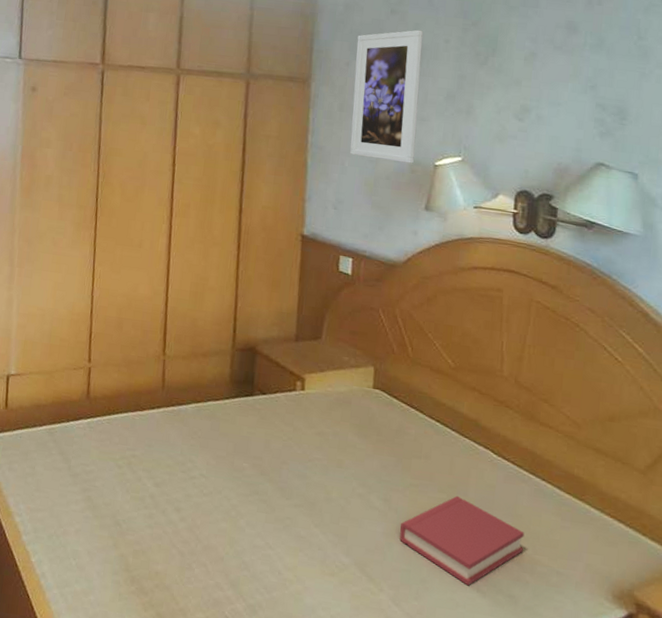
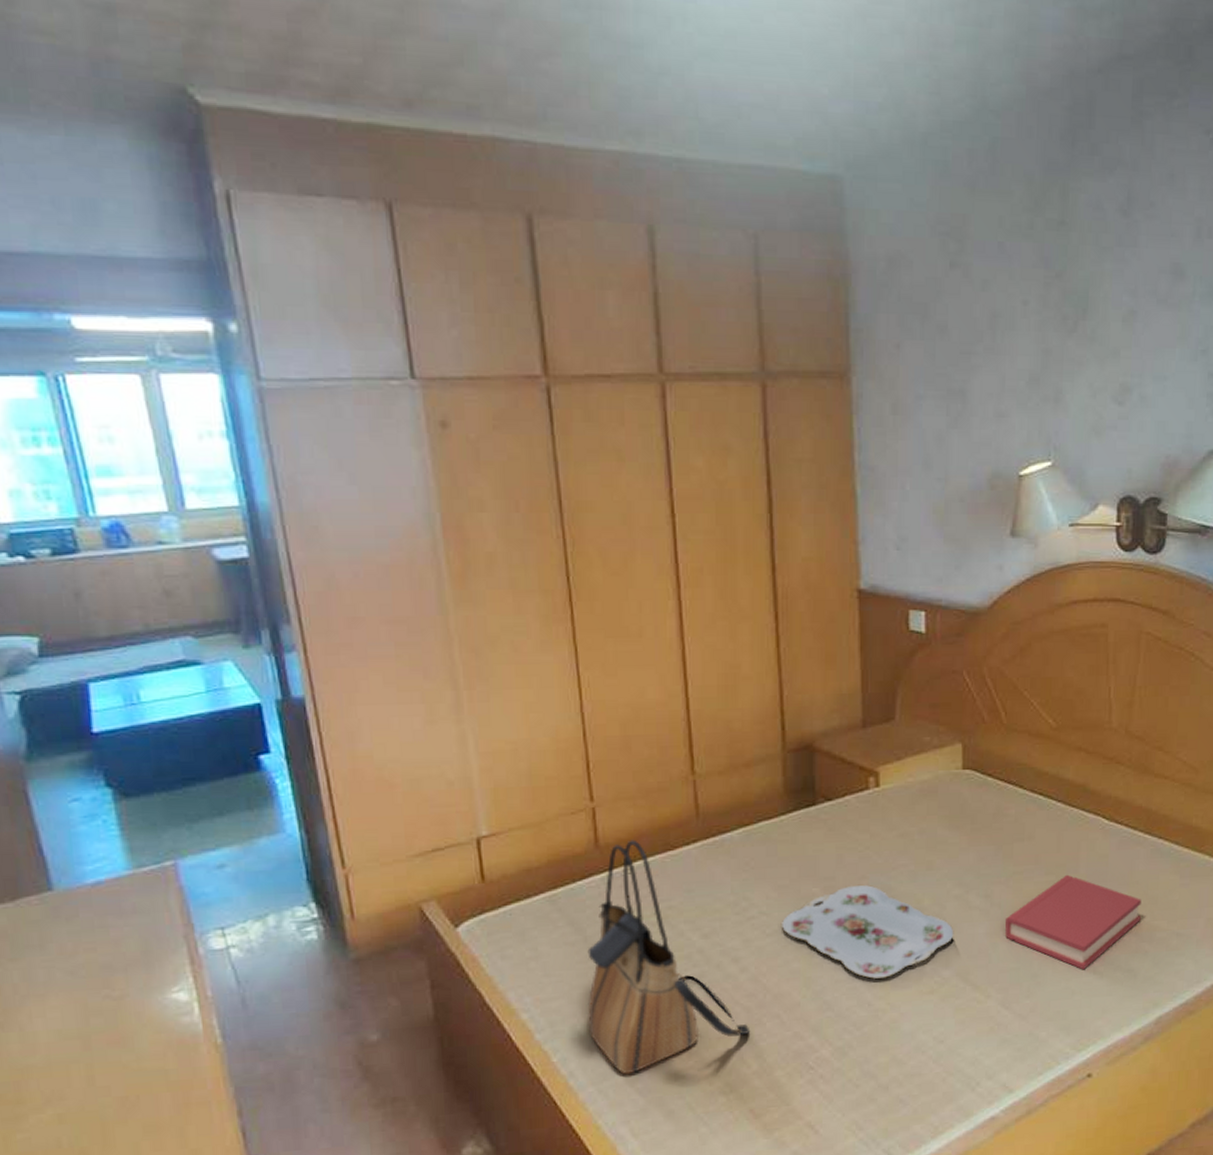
tote bag: none [61,397,182,586] -> present [587,839,751,1075]
serving tray: none [216,467,356,553] -> present [782,885,954,979]
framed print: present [350,29,423,164] -> none [908,289,994,477]

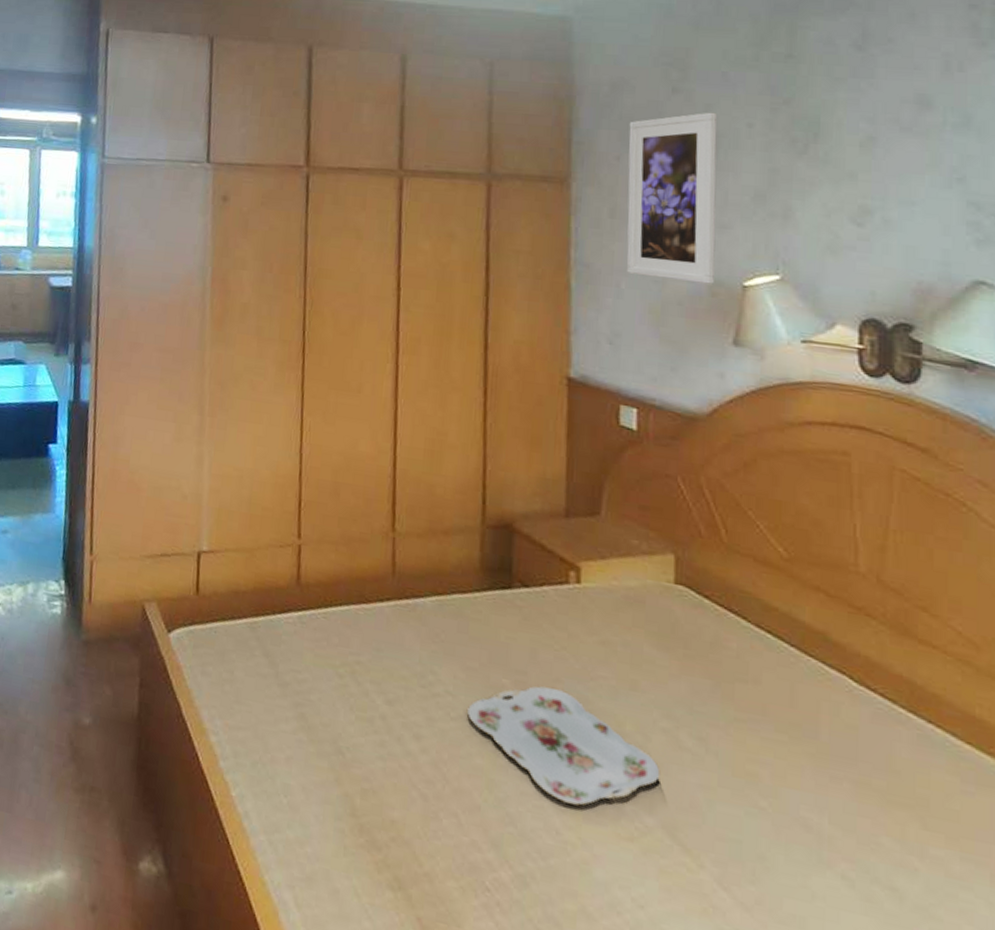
tote bag: present [587,839,751,1075] -> none [268,584,426,833]
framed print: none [908,289,994,477] -> present [626,112,717,285]
hardback book: present [1004,874,1142,970] -> none [723,737,906,869]

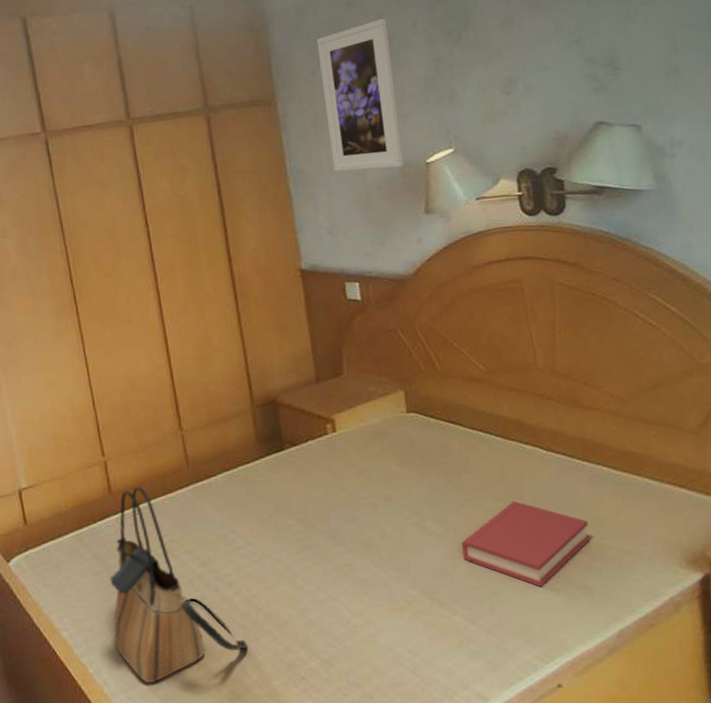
tote bag: none [268,584,426,833] -> present [110,486,248,684]
serving tray: present [467,686,661,806] -> none [265,517,417,599]
hardback book: none [723,737,906,869] -> present [461,500,590,587]

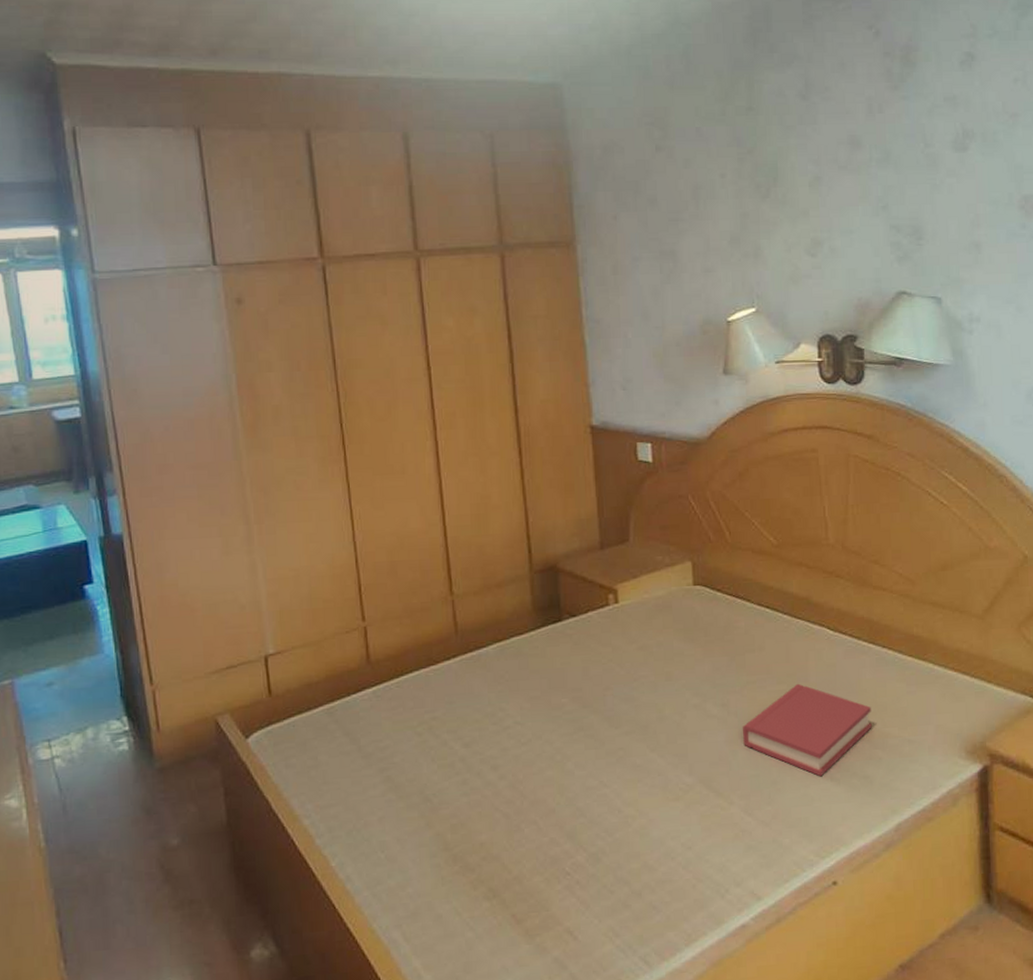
tote bag: present [110,486,248,684] -> none [361,655,510,879]
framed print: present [317,18,405,172] -> none [622,166,705,324]

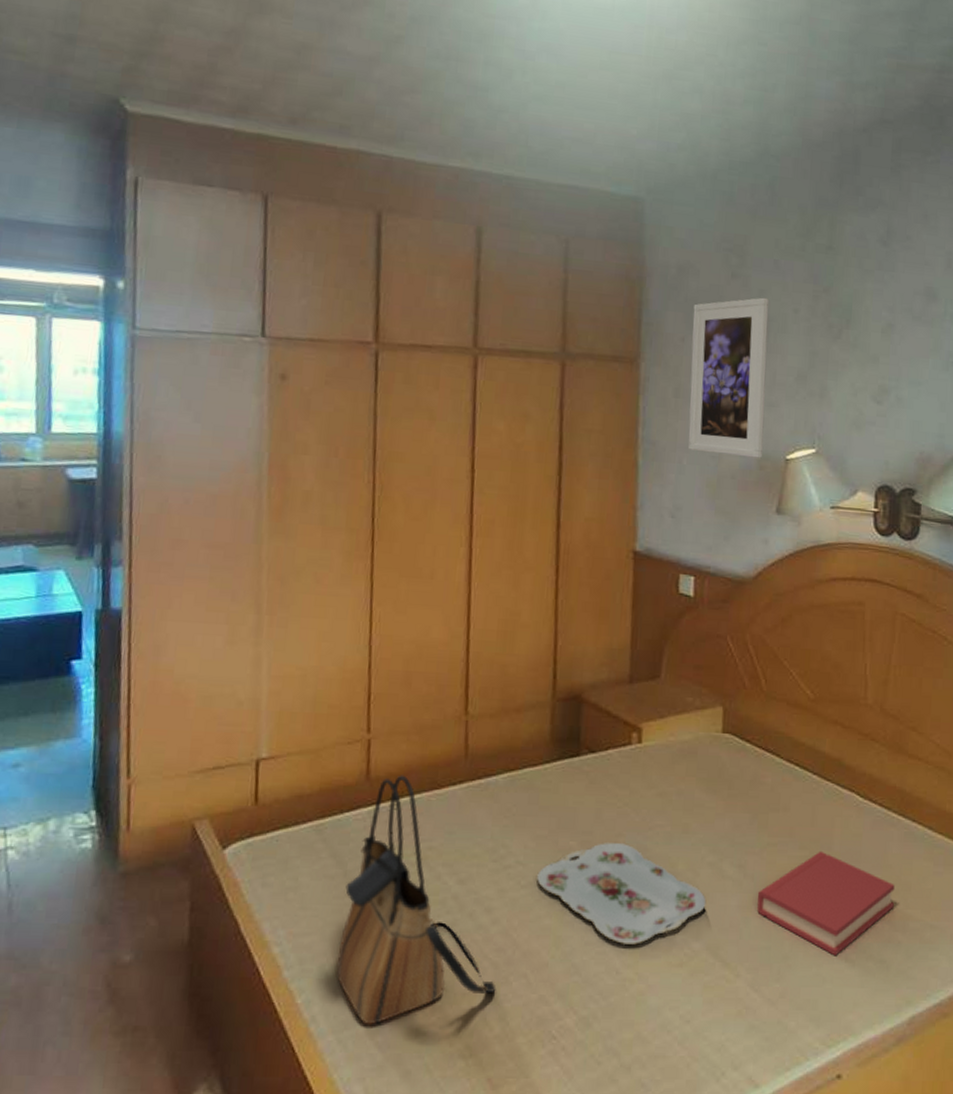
tote bag: none [361,655,510,879] -> present [336,775,496,1025]
serving tray: none [535,696,695,786] -> present [537,843,707,945]
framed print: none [622,166,705,324] -> present [688,297,769,459]

